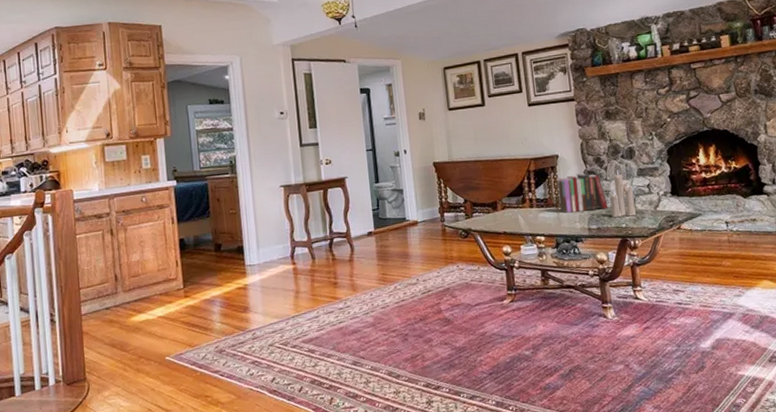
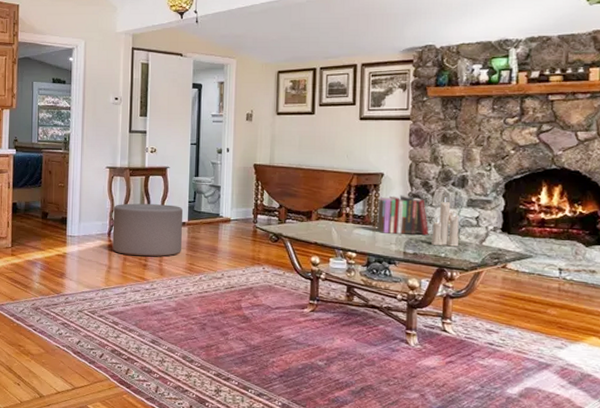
pouf: none [293,215,372,276] -> present [112,203,182,257]

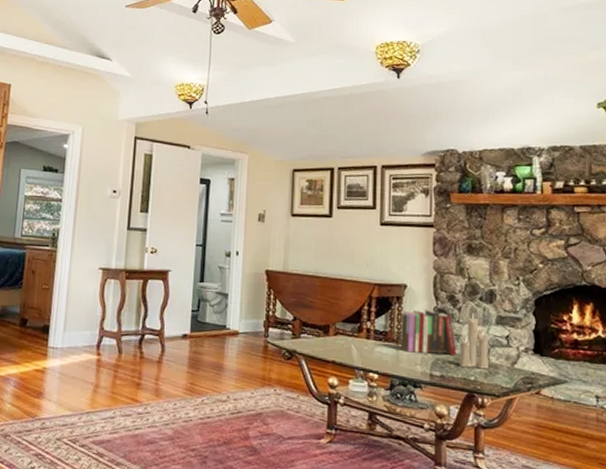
pouf: present [112,203,182,257] -> none [101,310,184,375]

